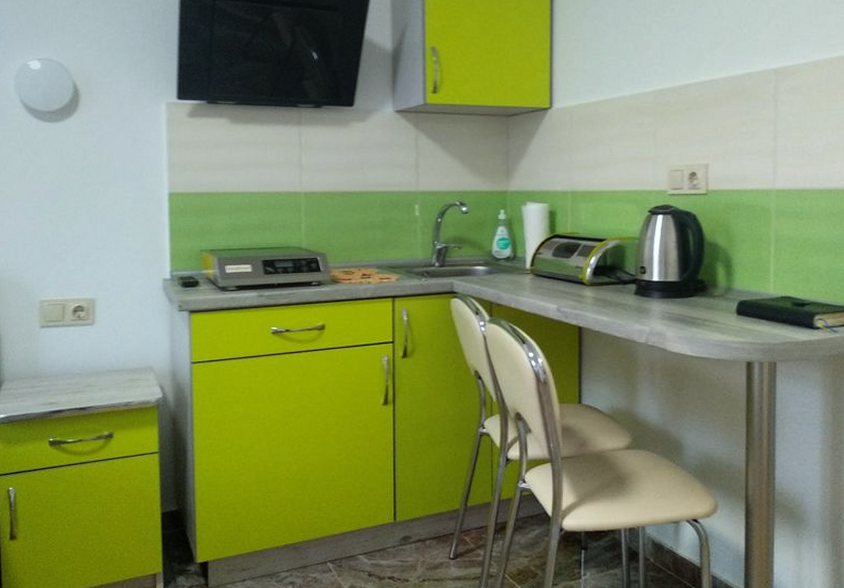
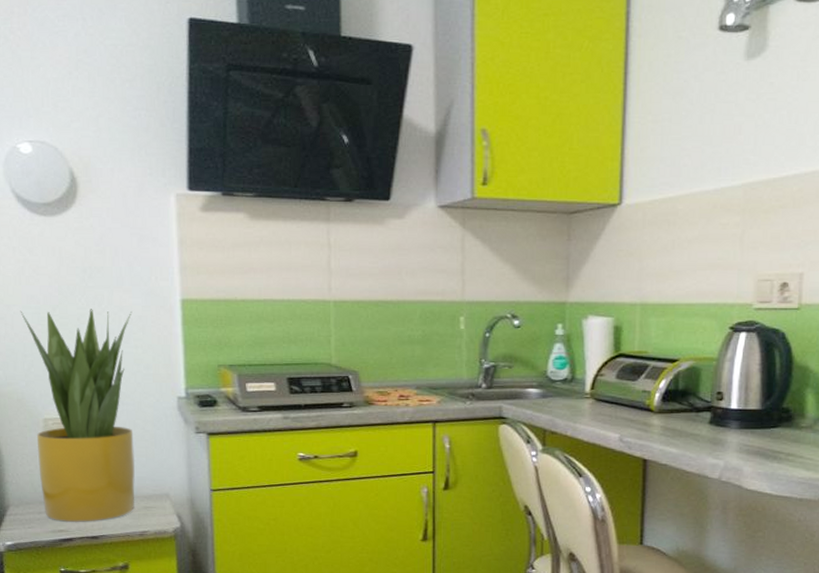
planter: none [23,202,125,395] -> present [20,309,135,522]

